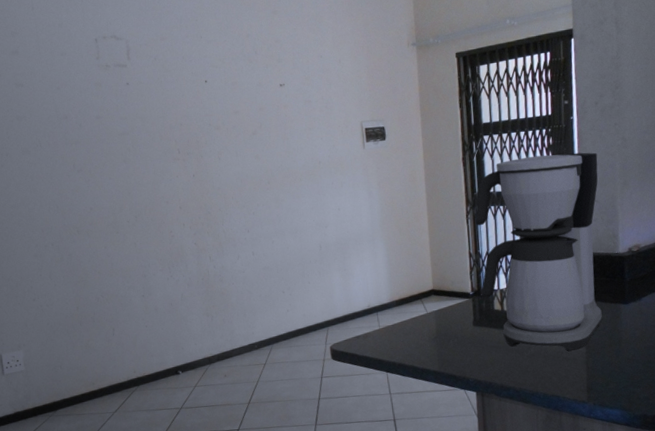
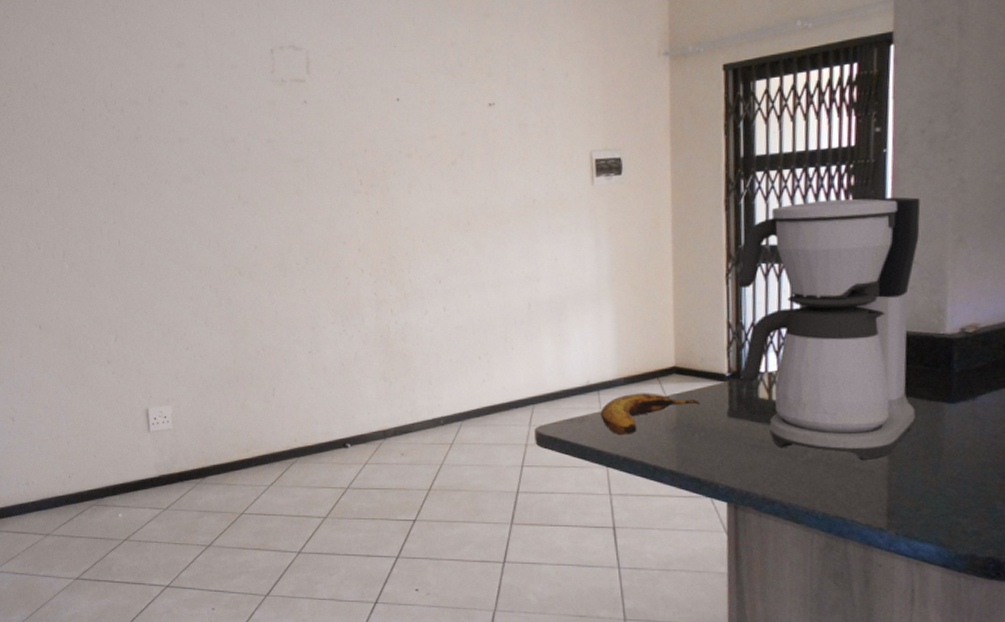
banana: none [379,311,453,347] -> present [600,393,700,436]

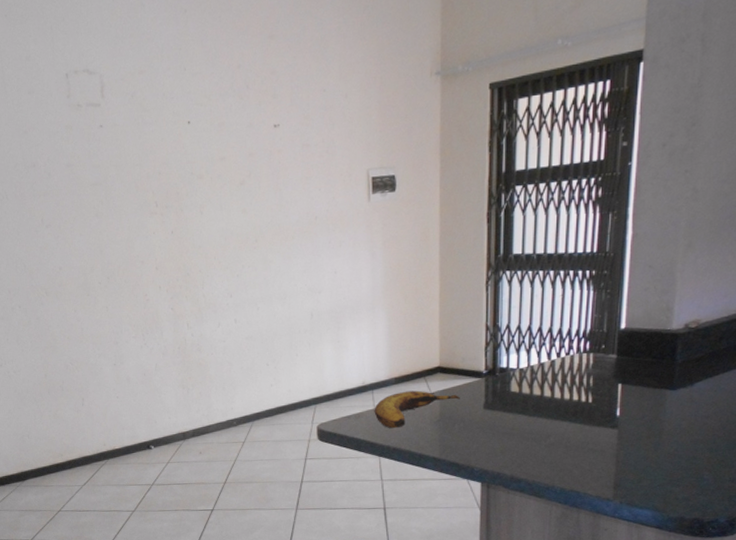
coffee maker: present [738,197,921,460] -> none [496,206,658,441]

